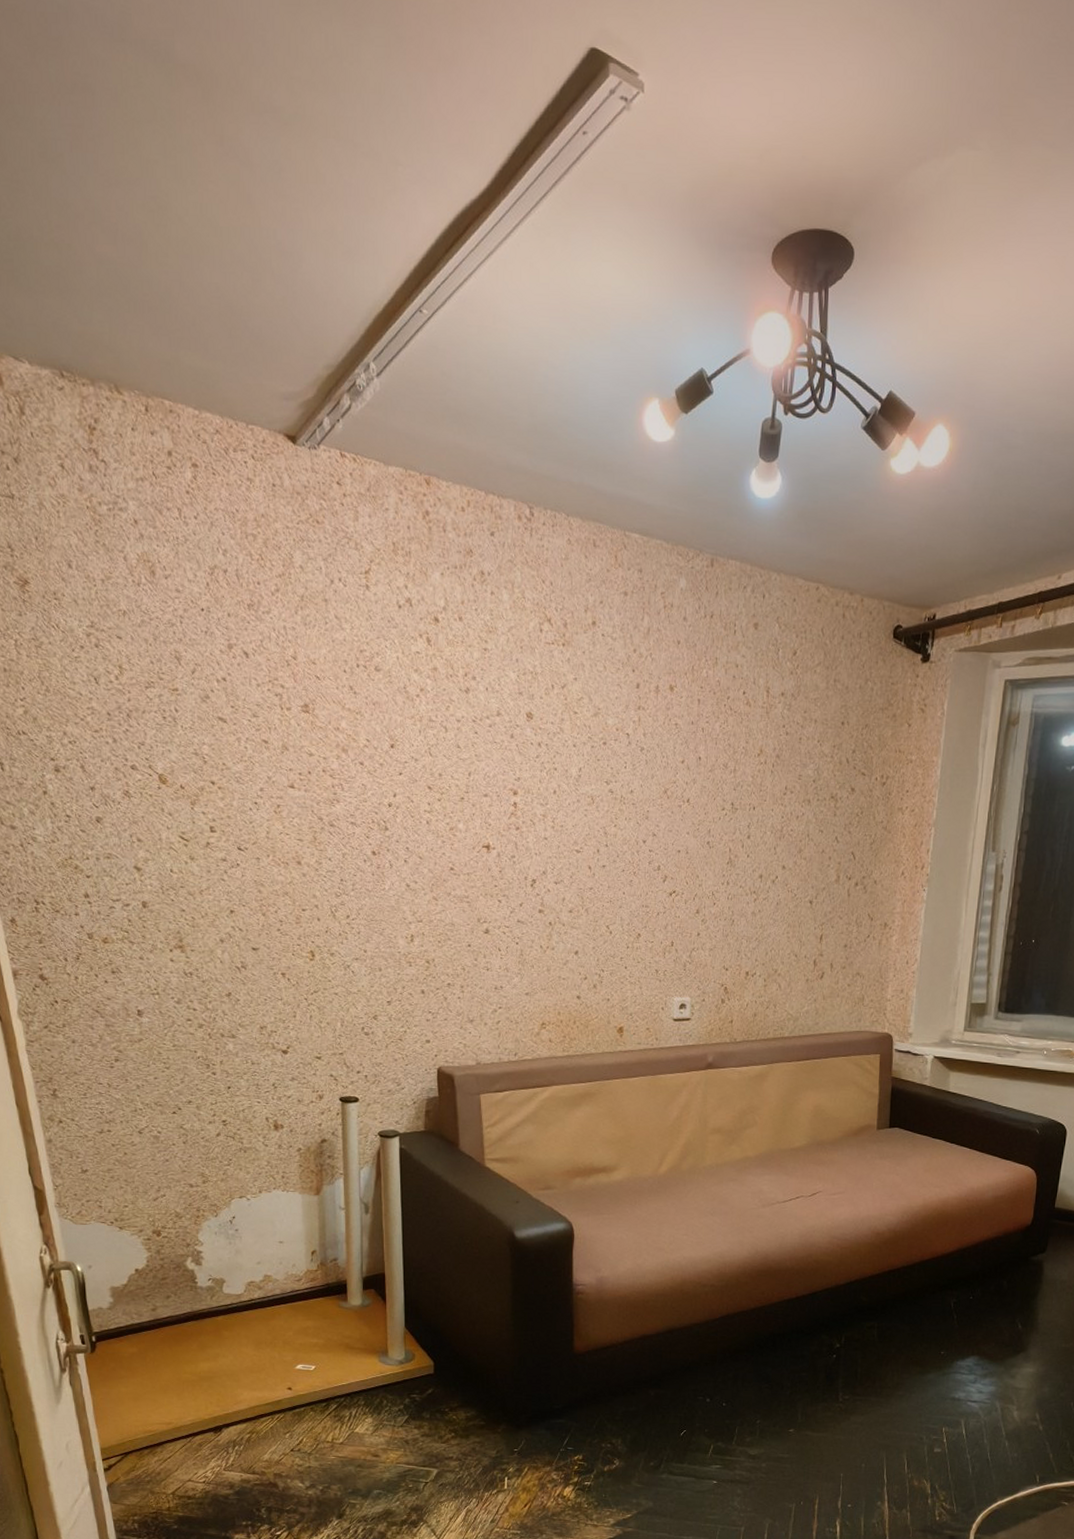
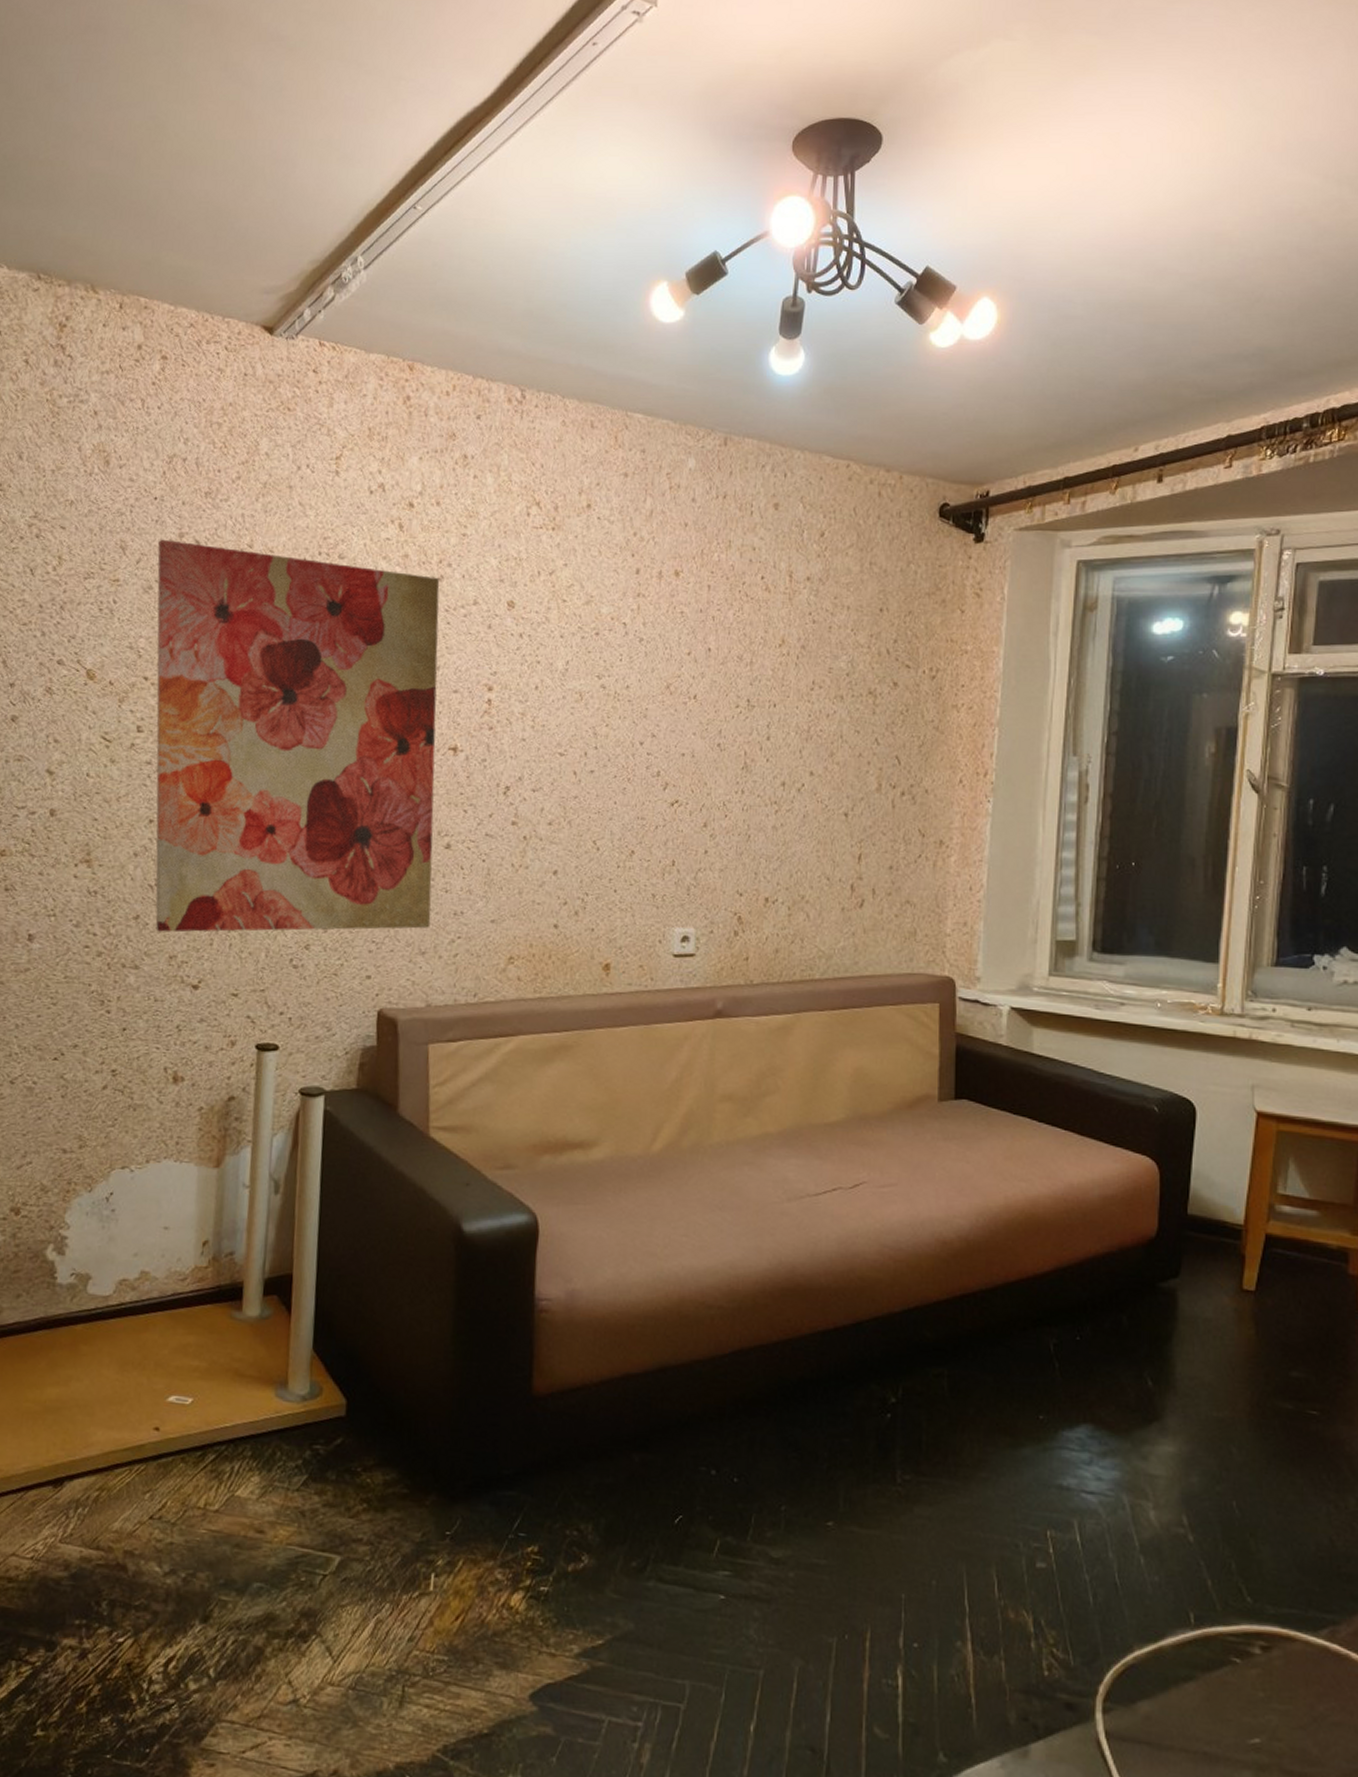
wall art: none [210,650,476,1007] -> present [155,539,440,932]

